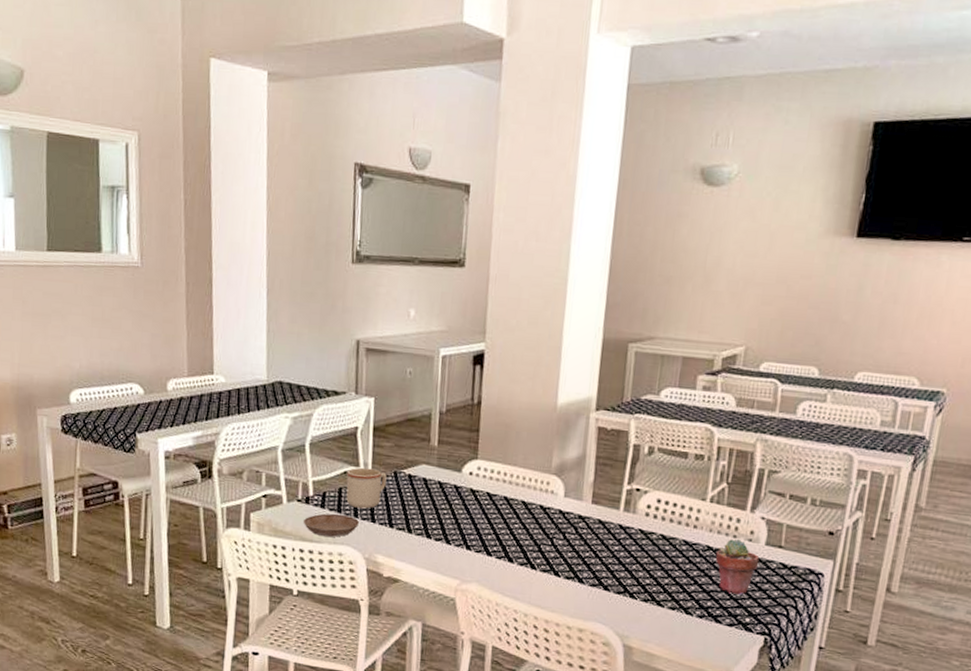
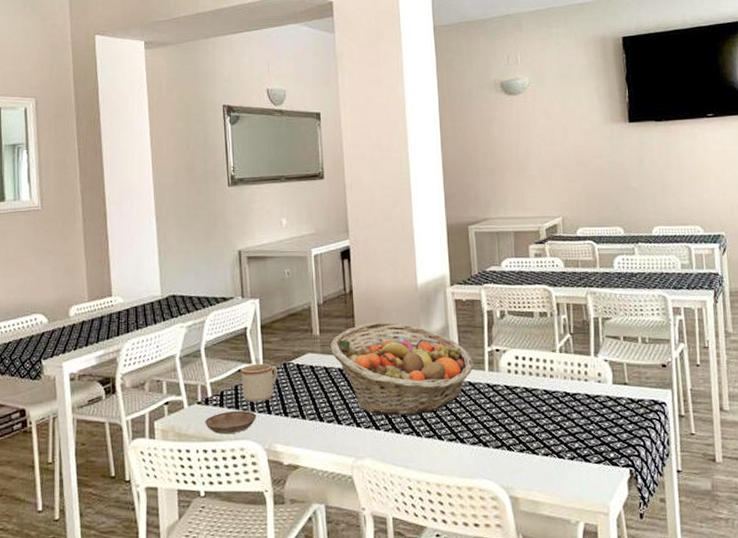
fruit basket: none [448,440,608,546] -> present [331,321,473,416]
potted succulent: present [715,539,760,595] -> none [573,382,611,433]

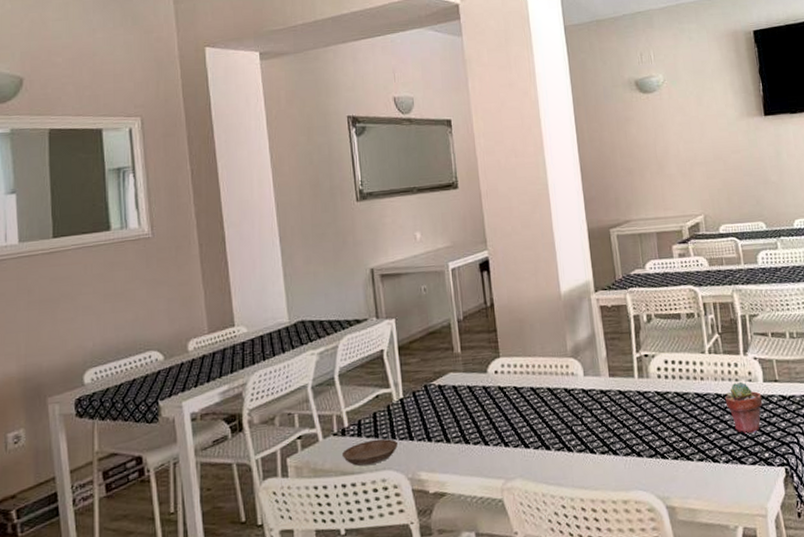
mug: present [241,363,277,402] -> none [379,386,418,430]
fruit basket: present [331,321,473,416] -> none [473,333,623,433]
potted succulent: none [573,382,611,433] -> present [725,381,763,434]

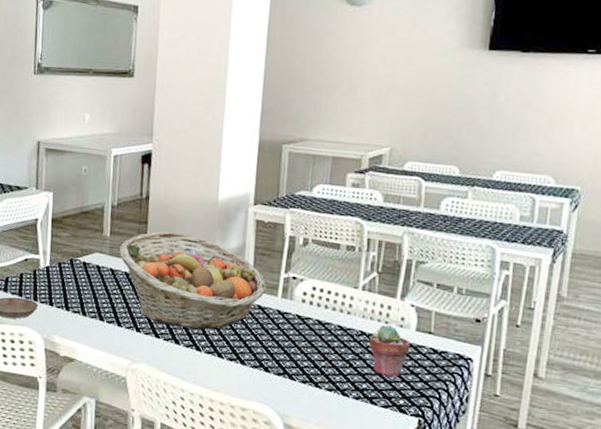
fruit basket: none [473,333,623,433] -> present [119,231,266,330]

